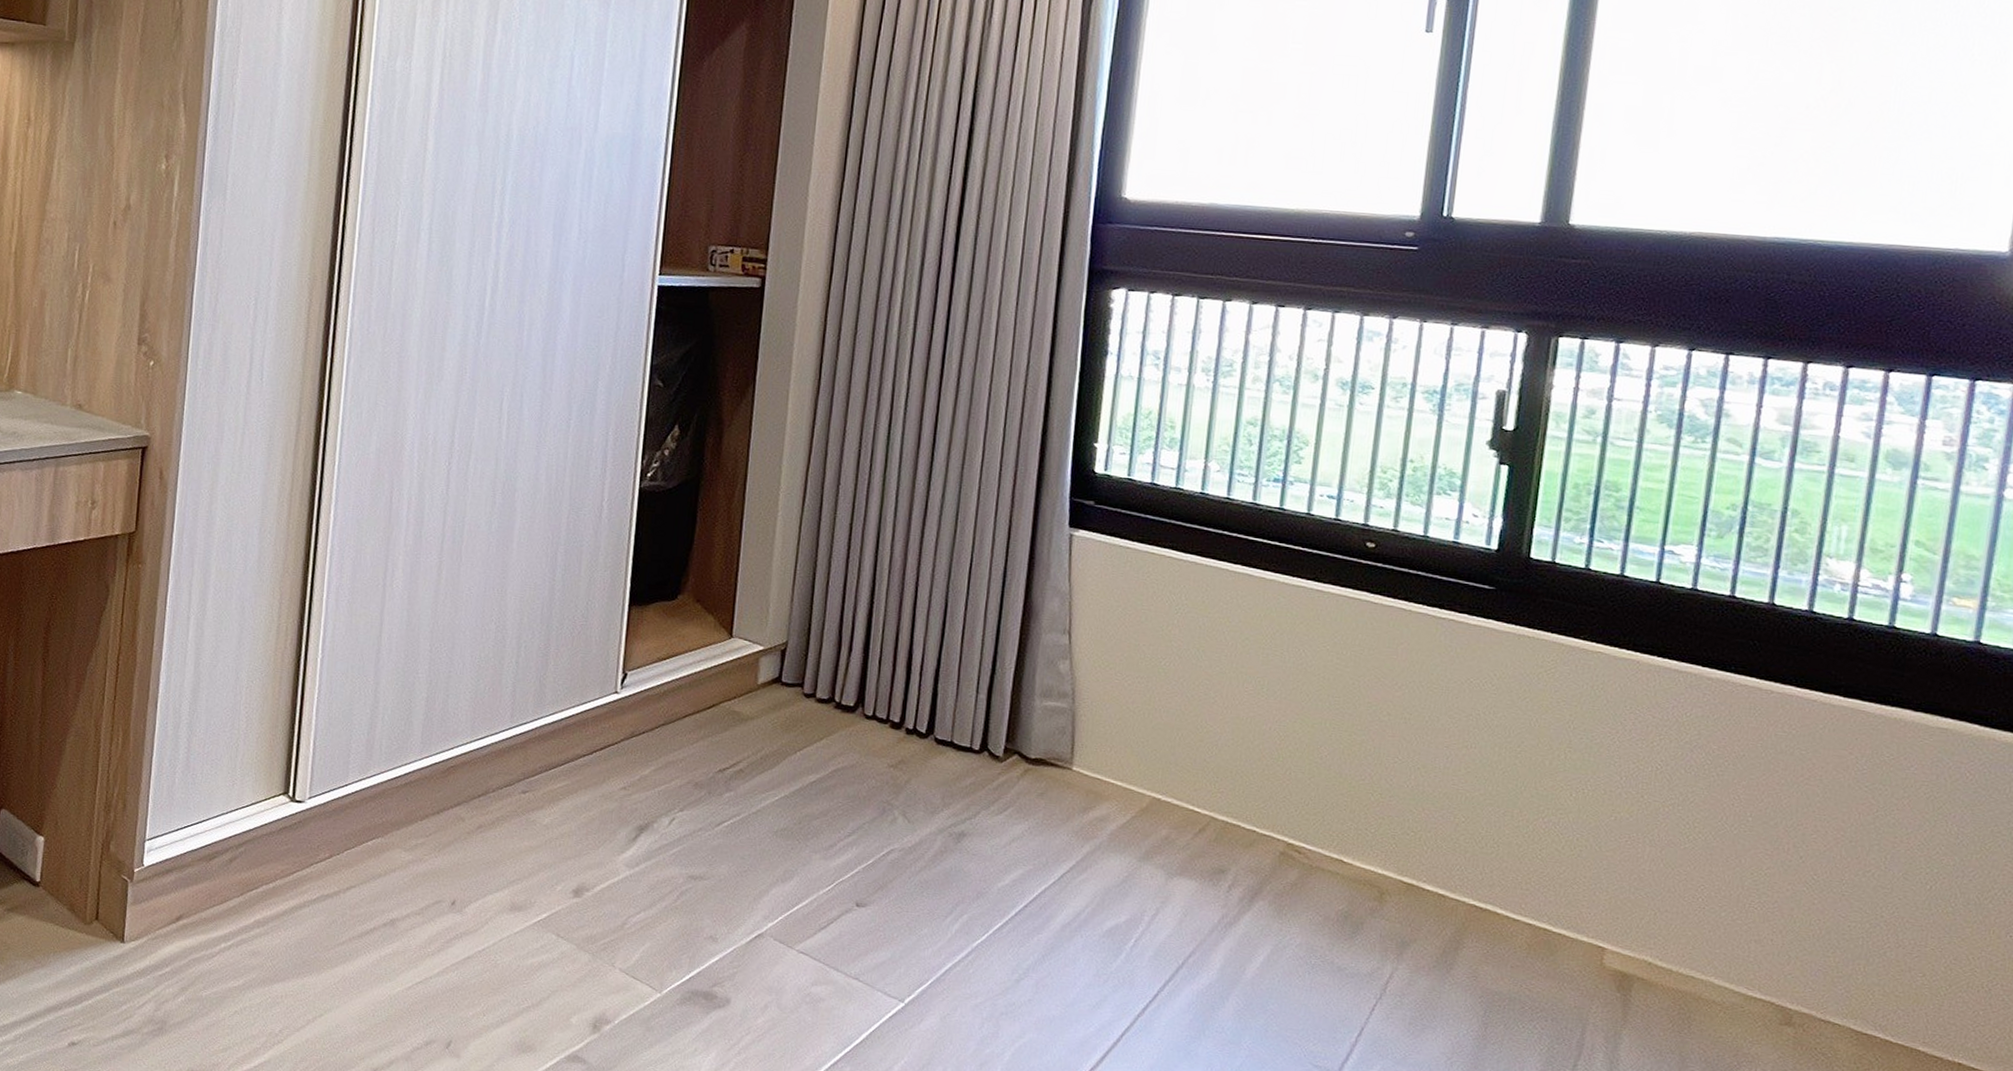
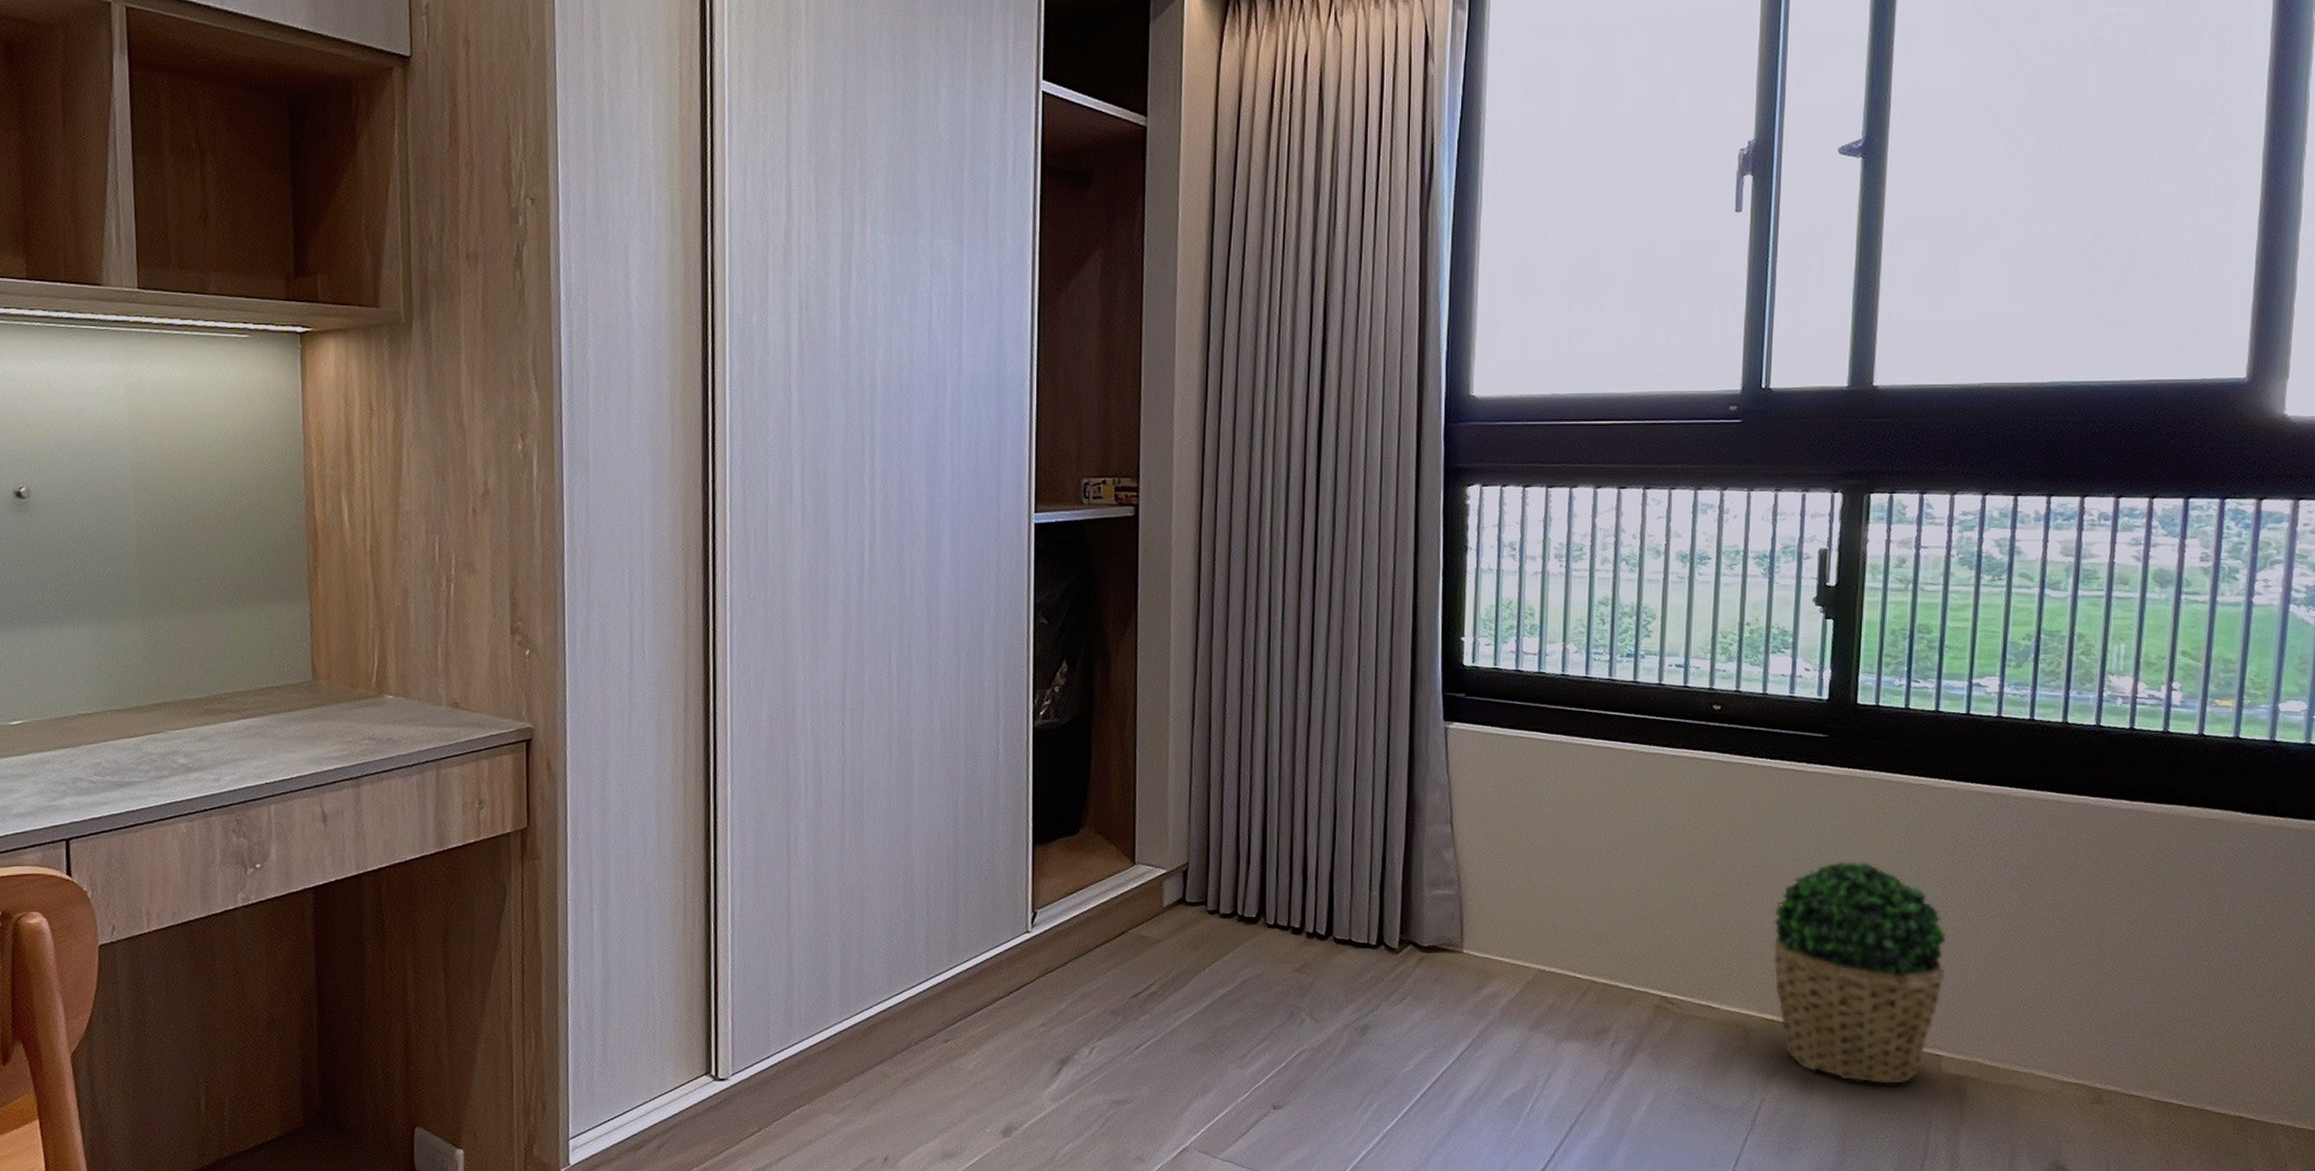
potted plant: none [1416,723,1620,973] -> present [1773,860,1947,1084]

